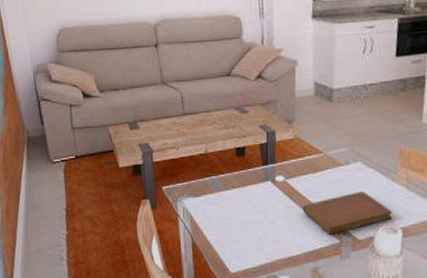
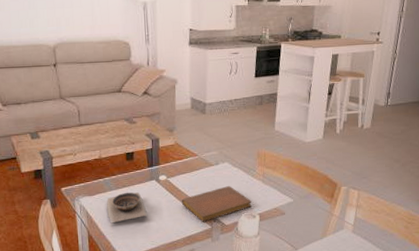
bowl: none [213,194,261,231] -> present [106,192,147,224]

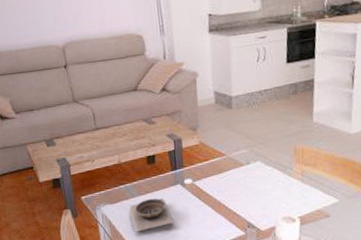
notebook: present [181,186,252,222] -> none [210,187,290,228]

